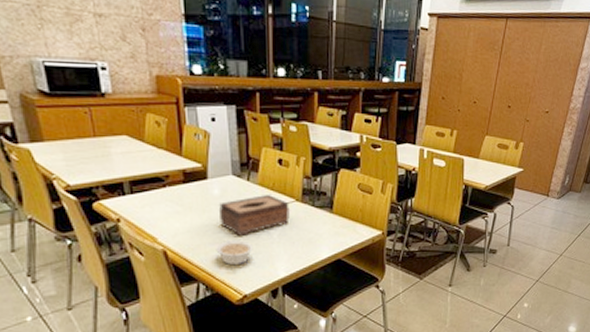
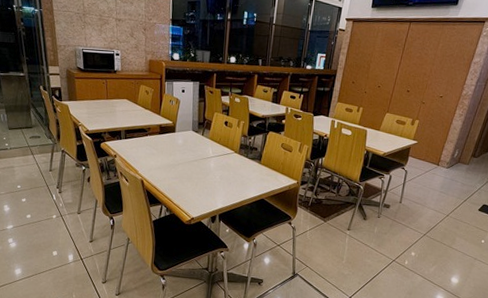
legume: present [216,240,254,266] -> none [176,177,202,196]
tissue box: present [219,195,290,236] -> none [180,146,230,175]

